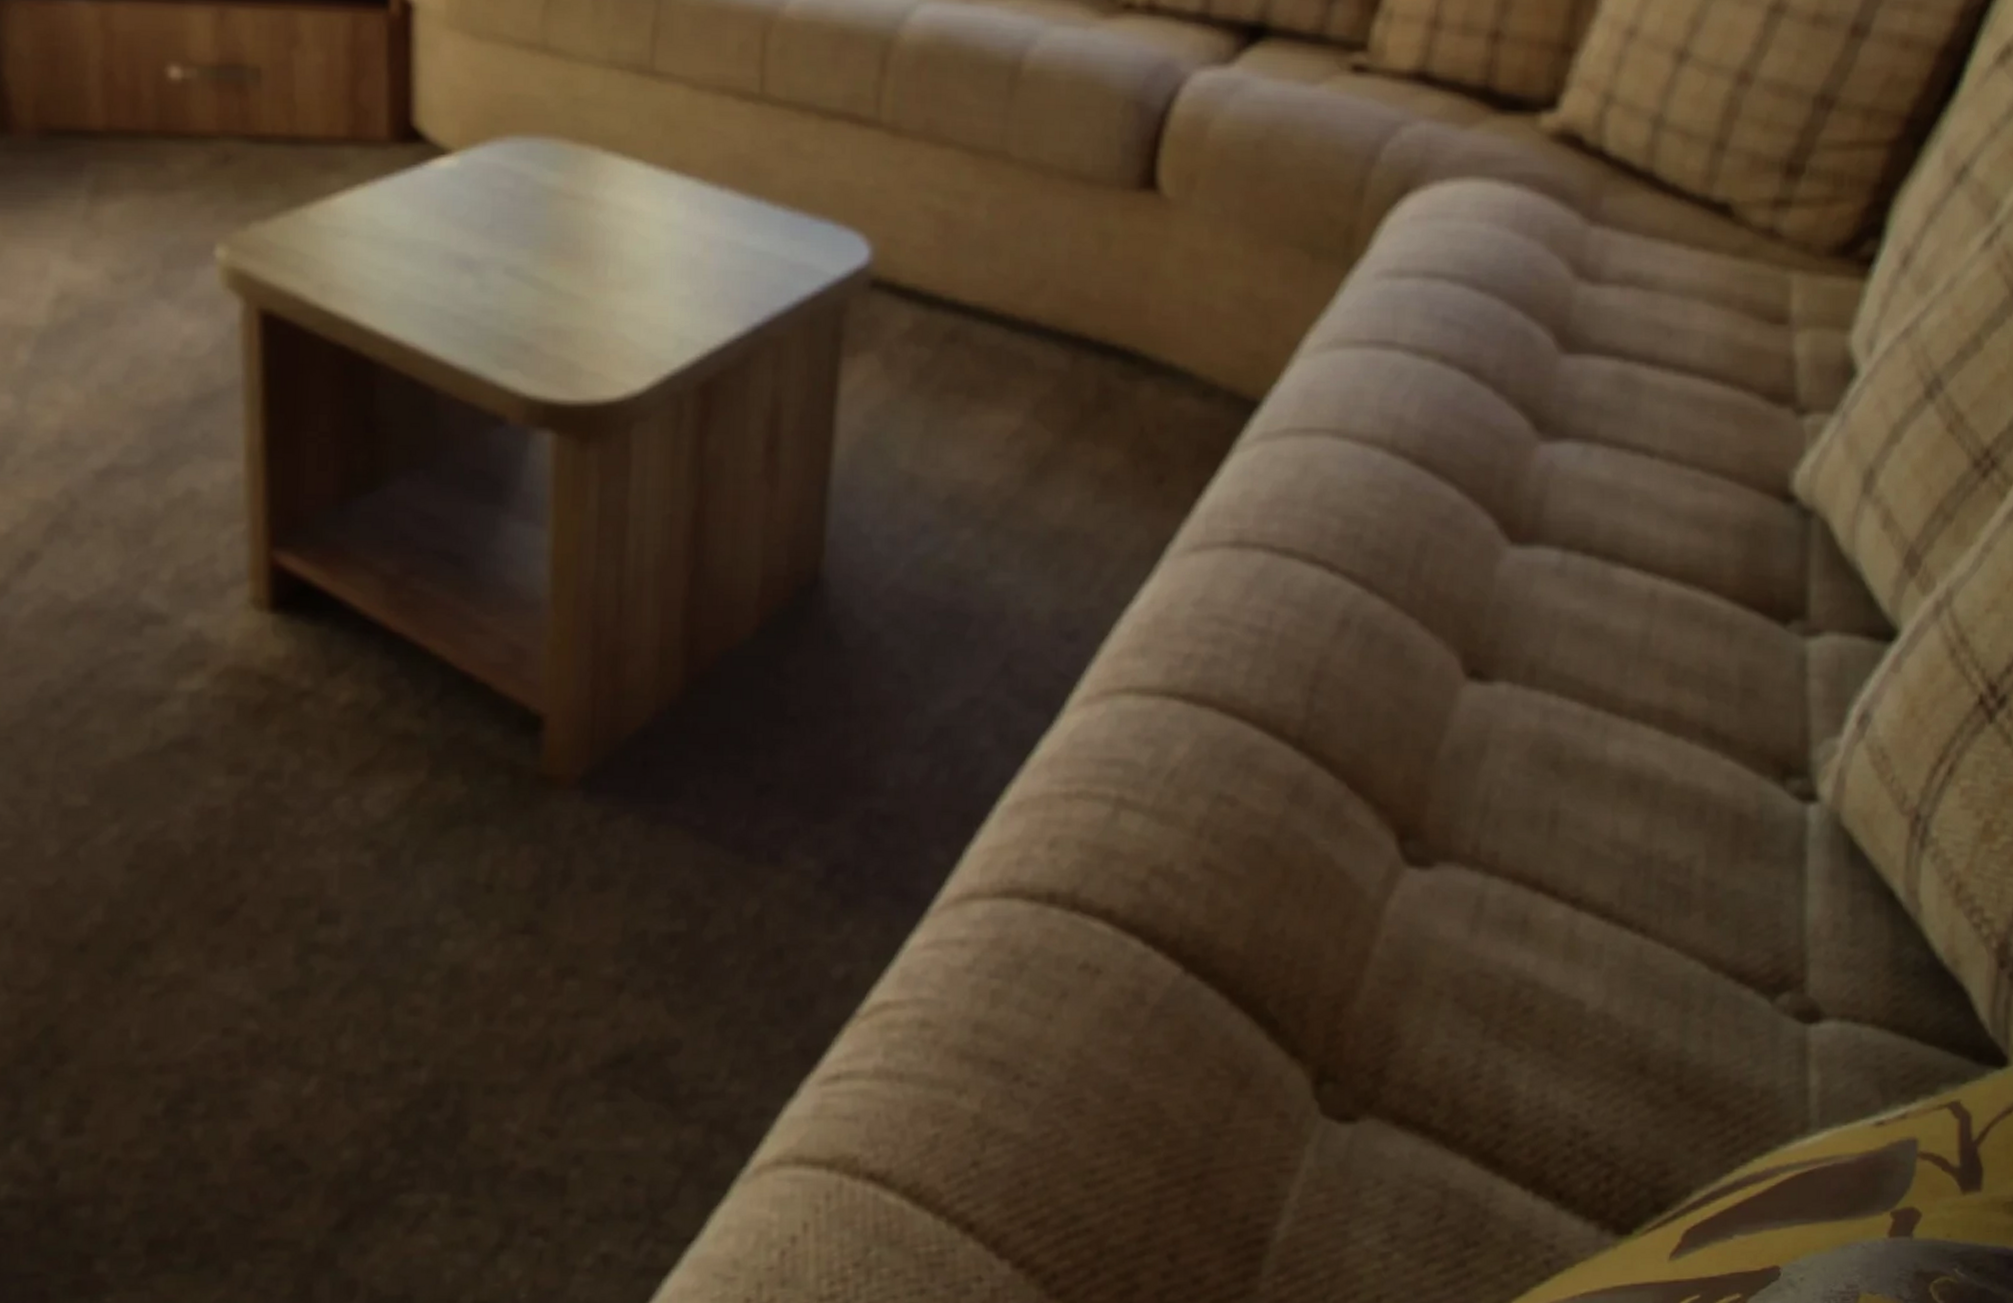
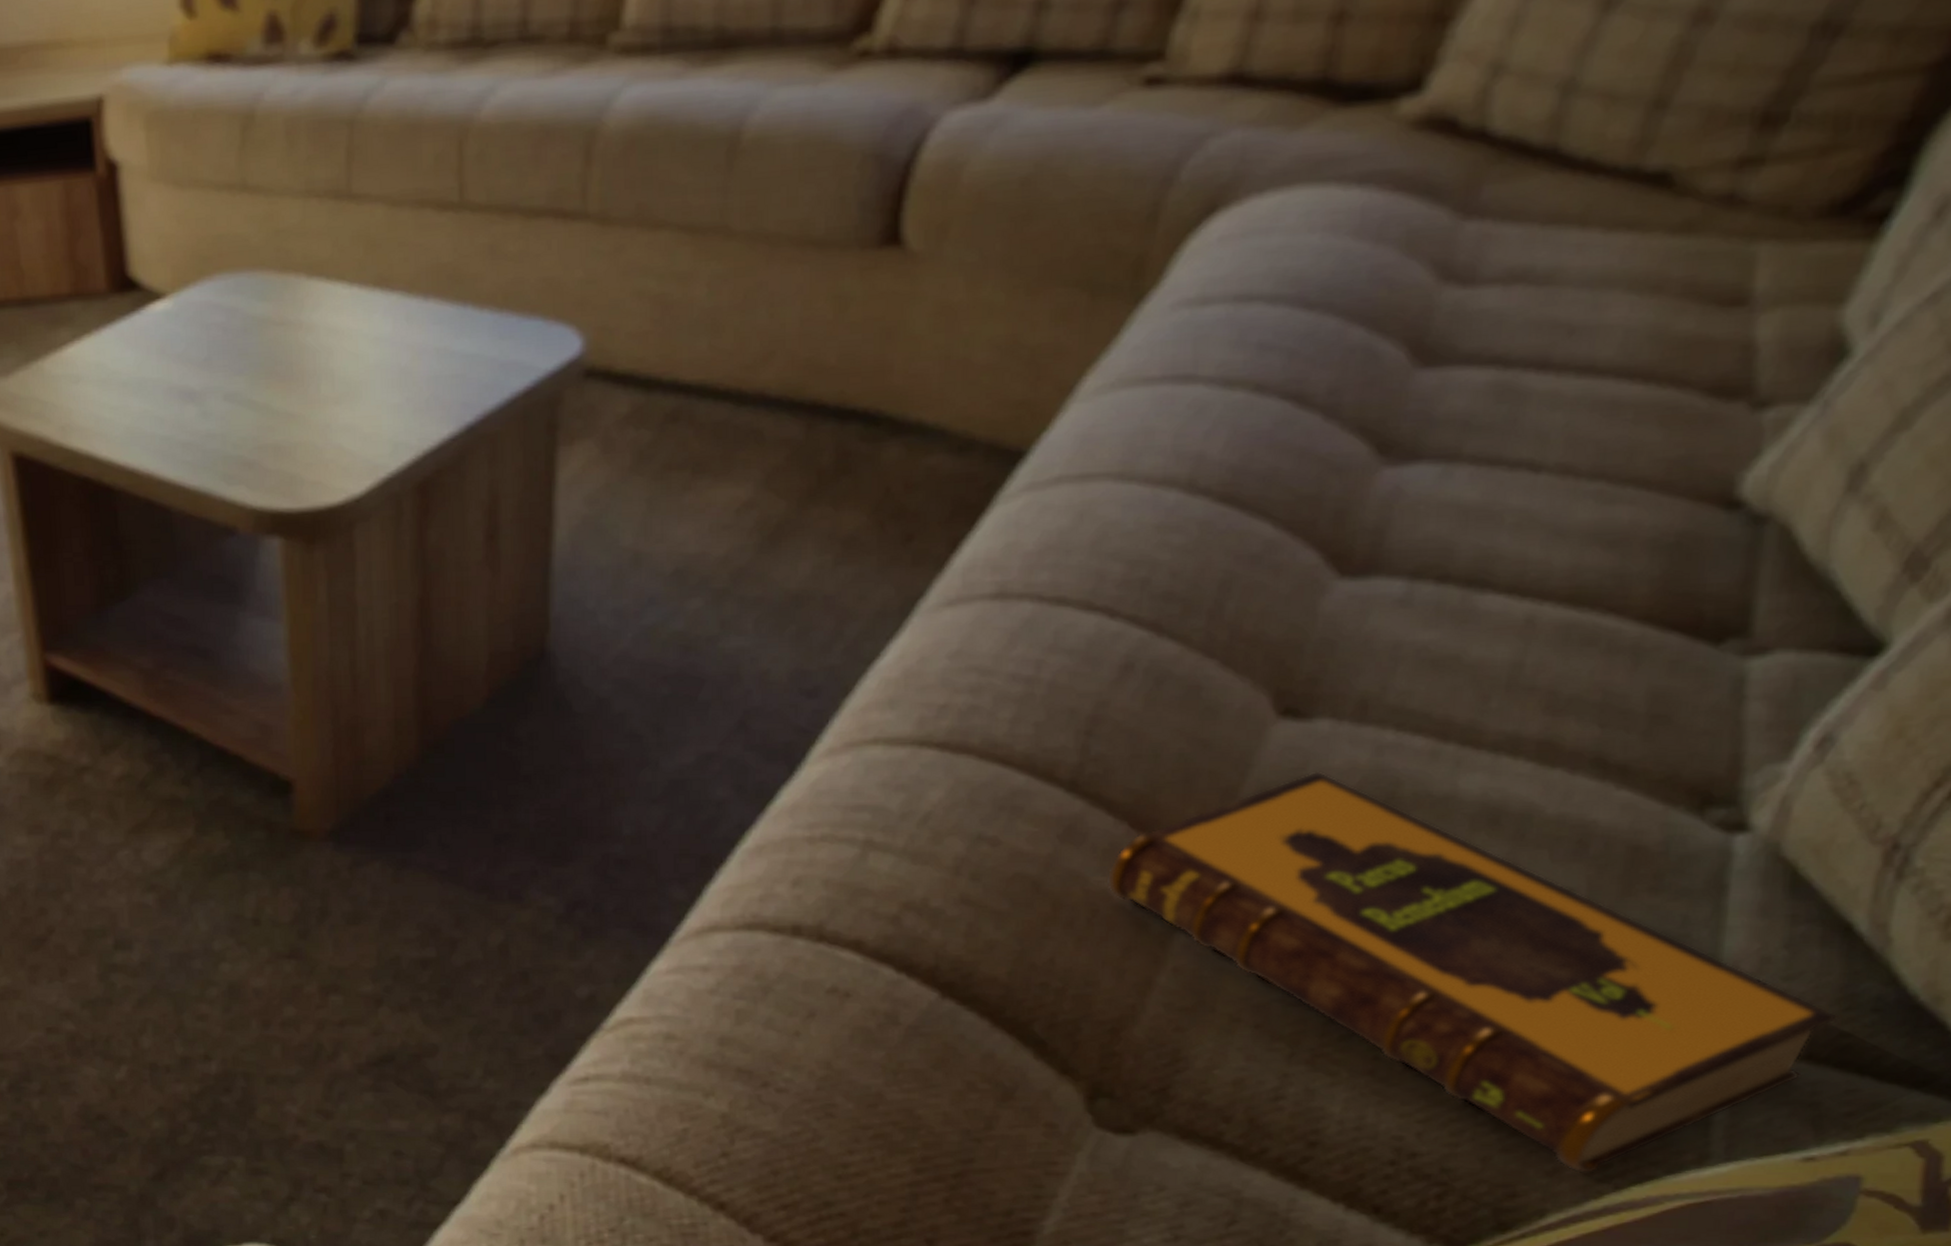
hardback book: none [1329,734,1889,1148] -> present [1106,771,1836,1174]

